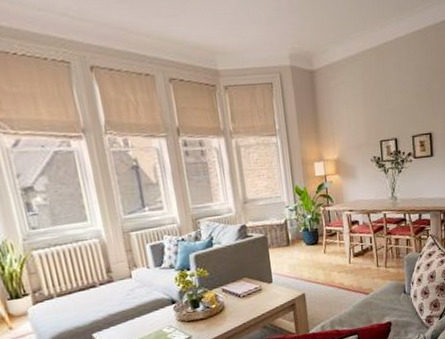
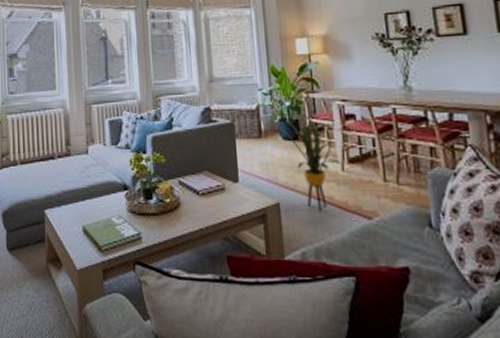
house plant: none [299,225,349,295] -> present [274,116,342,211]

